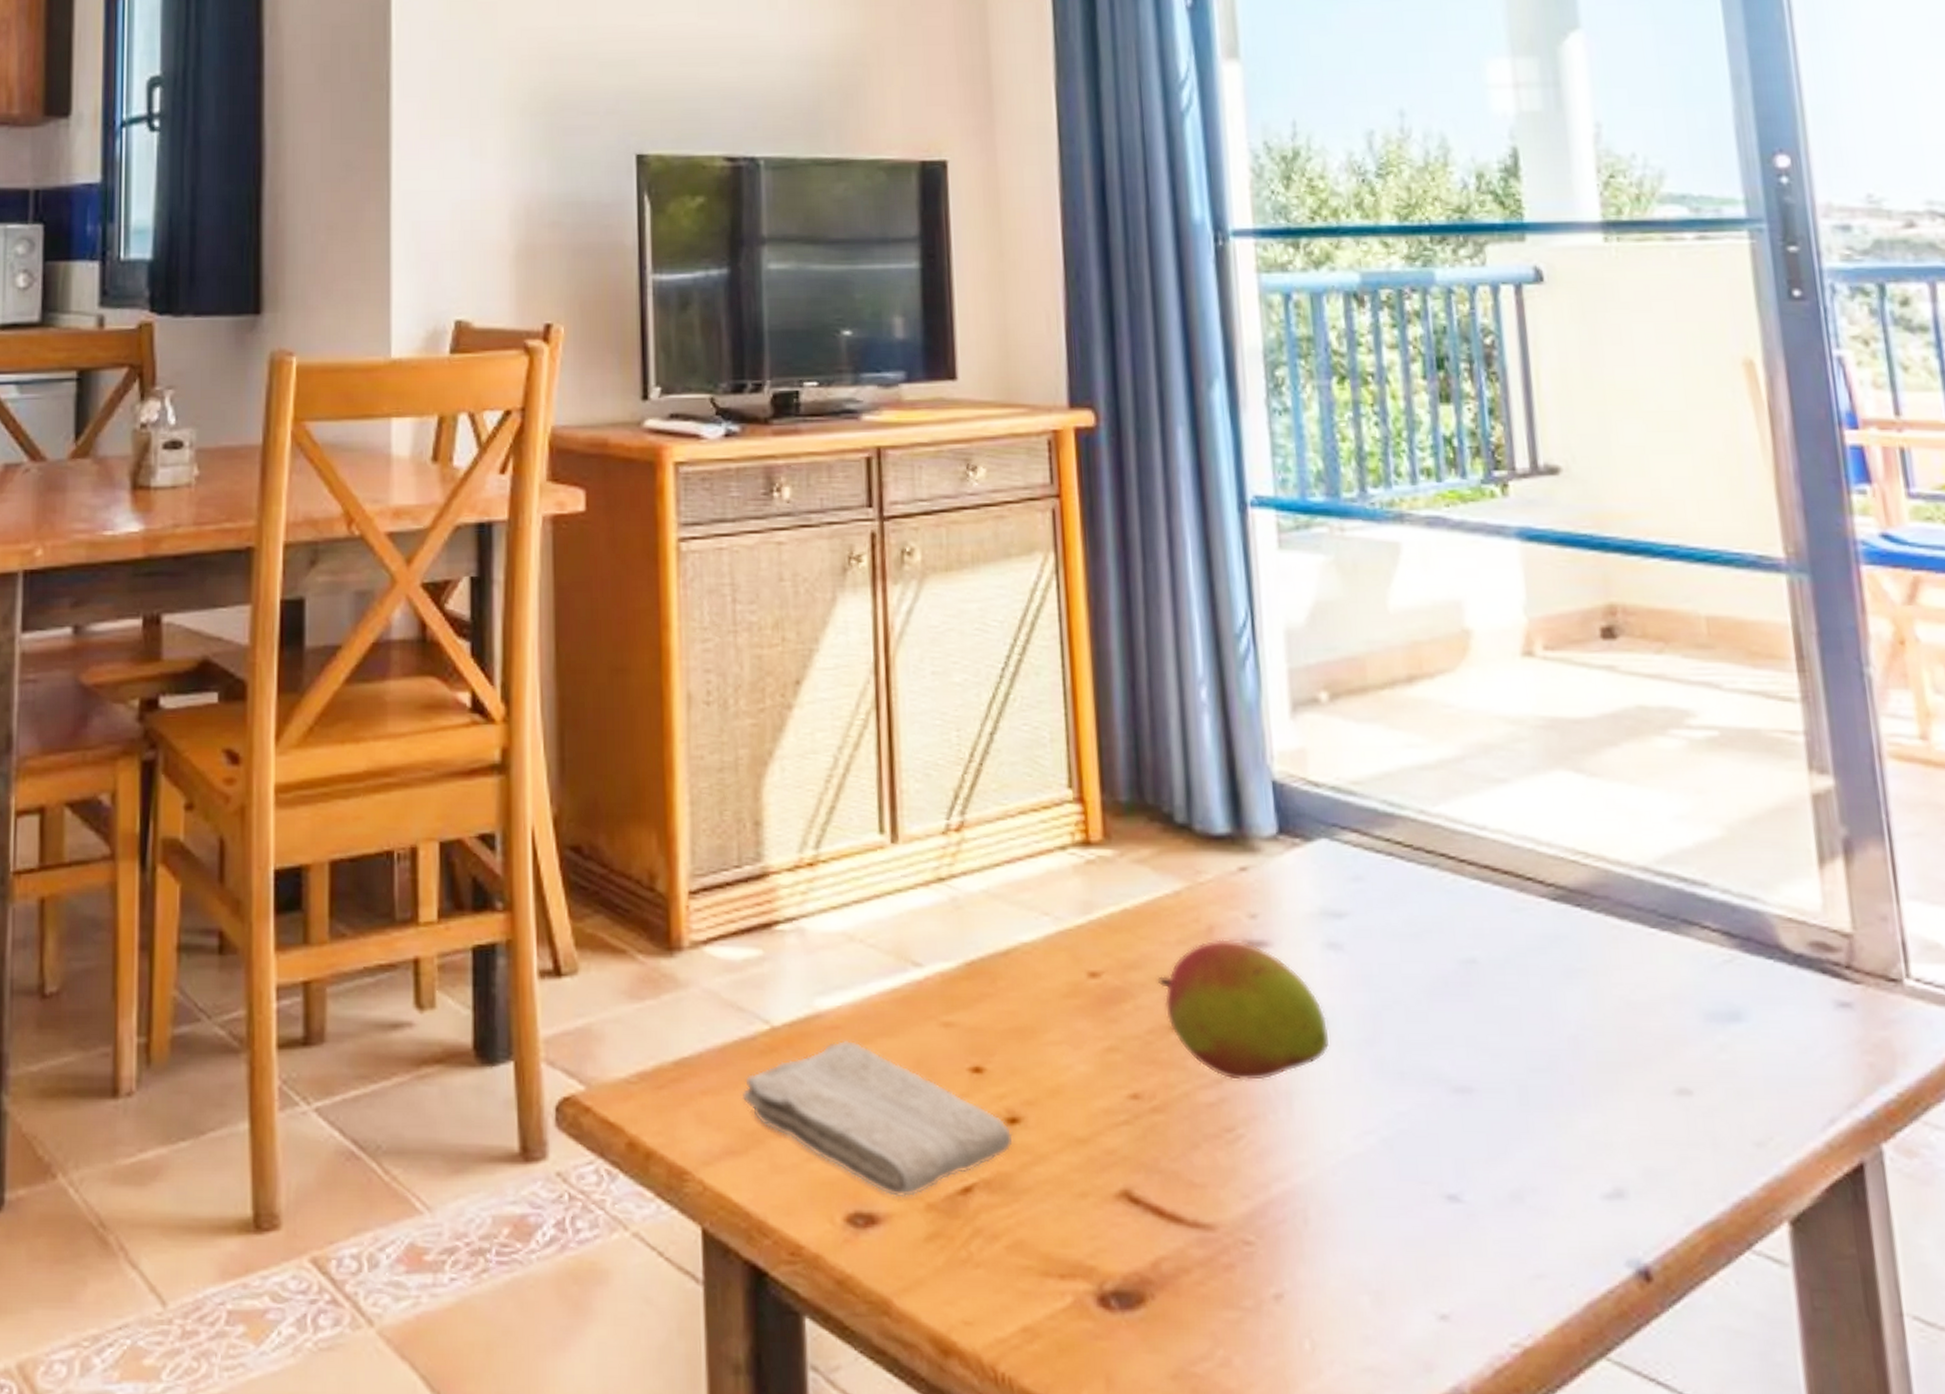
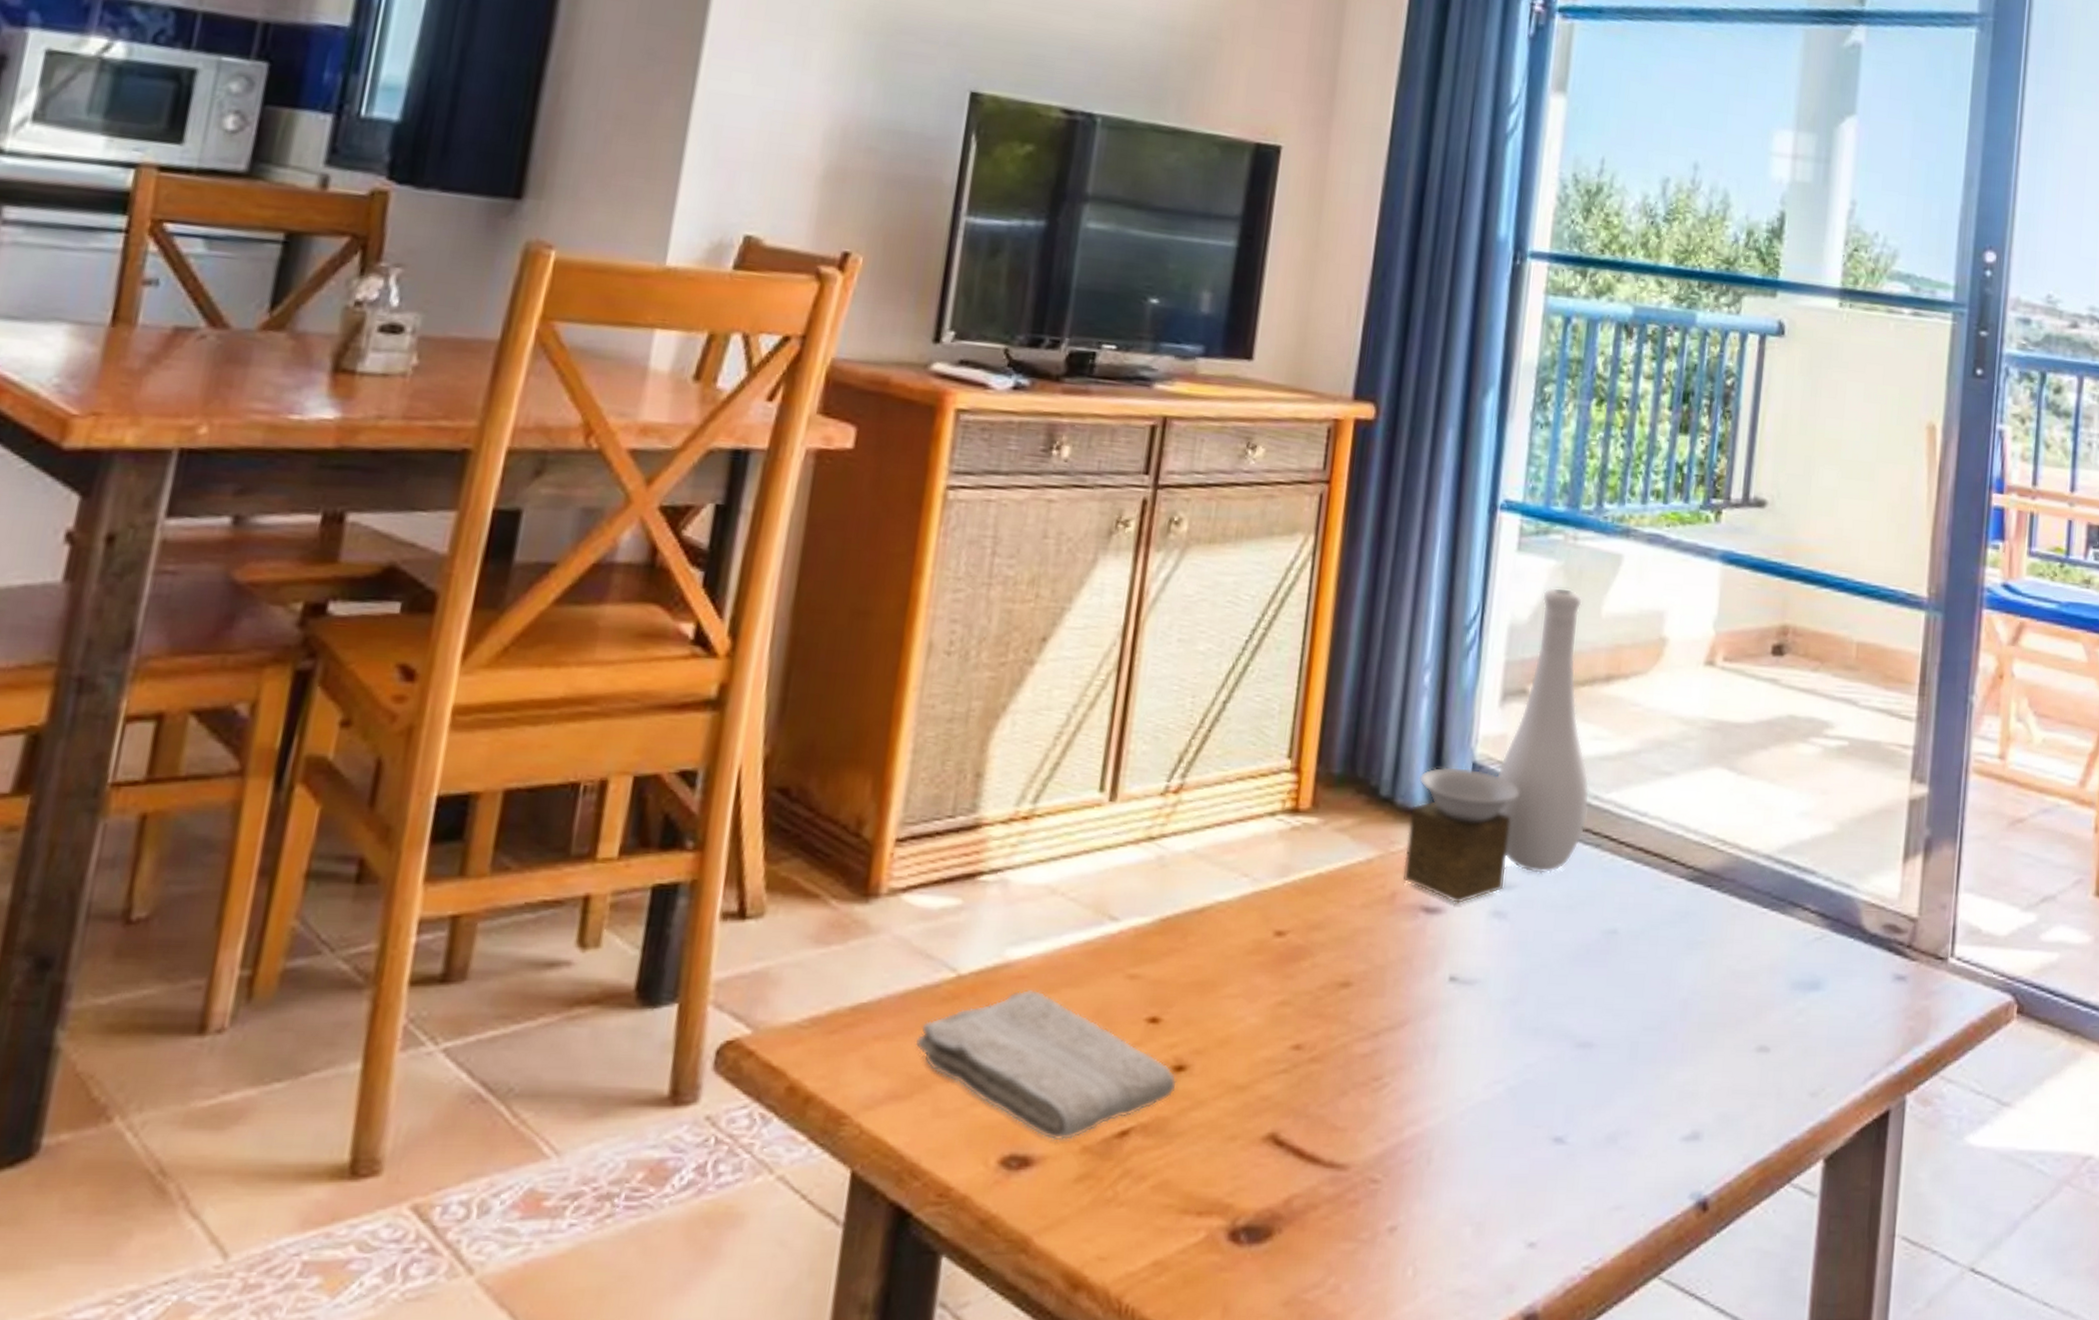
fruit: present [1157,939,1330,1082] -> none [1336,904,1481,1035]
vase: none [1212,584,1417,937] -> present [1402,587,1590,905]

